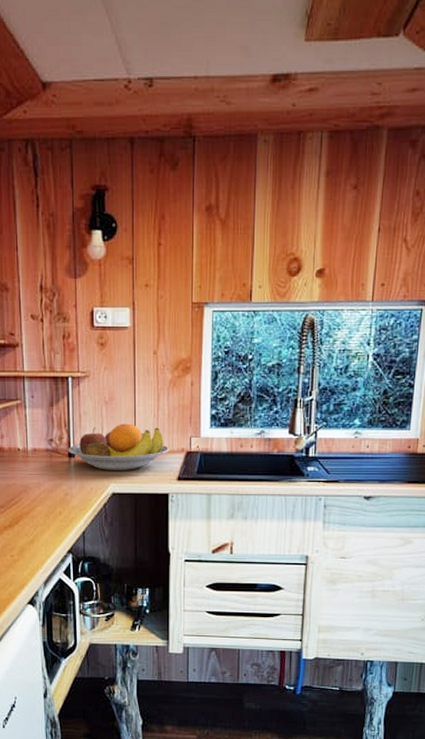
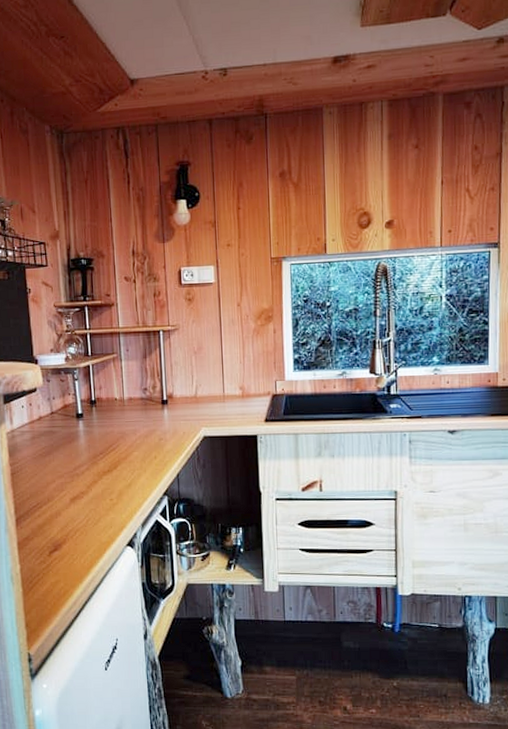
fruit bowl: present [68,423,170,470] -> none [161,370,256,415]

